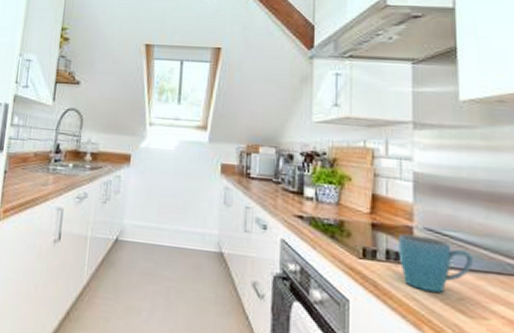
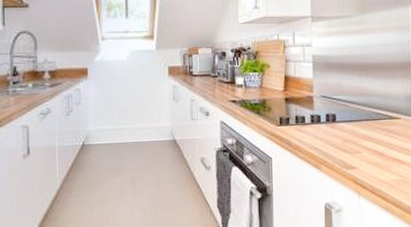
mug: present [398,233,473,293] -> none [303,102,351,141]

